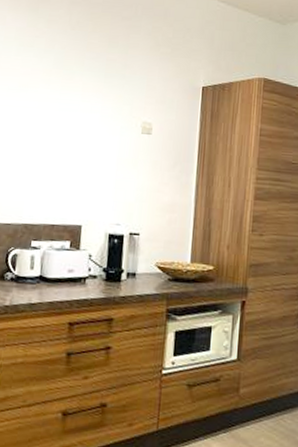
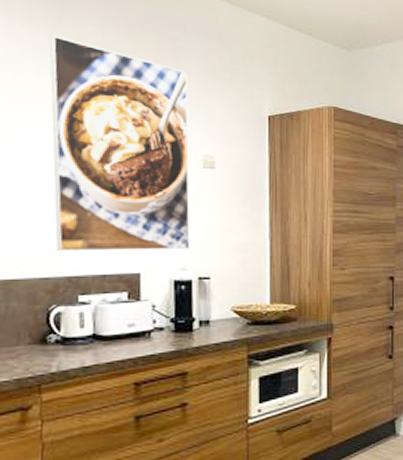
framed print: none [18,19,135,207] -> present [49,35,190,251]

